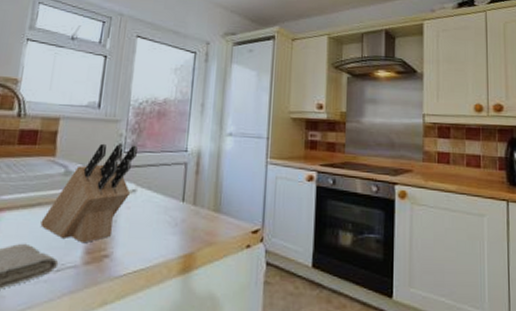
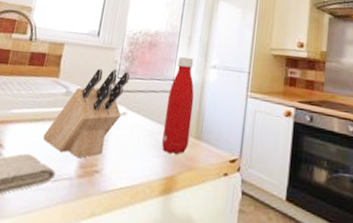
bottle: none [178,125,211,230] -> present [162,56,194,154]

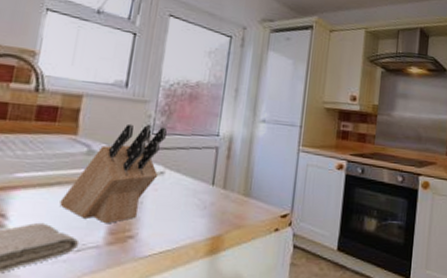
bottle: present [162,56,194,154] -> none [206,110,242,213]

